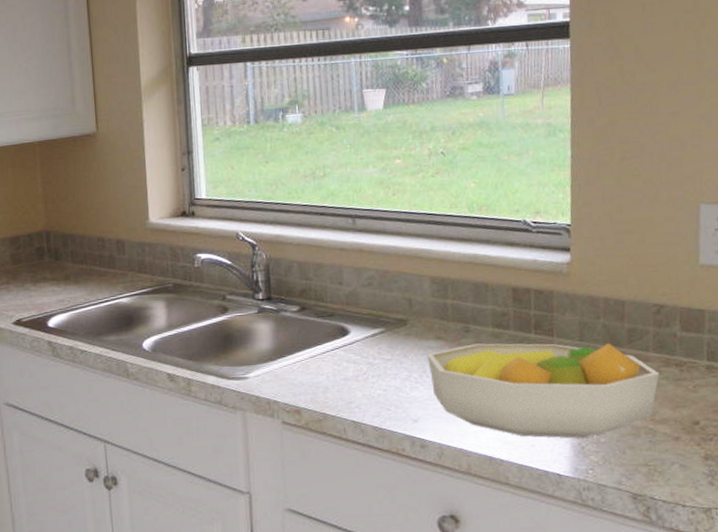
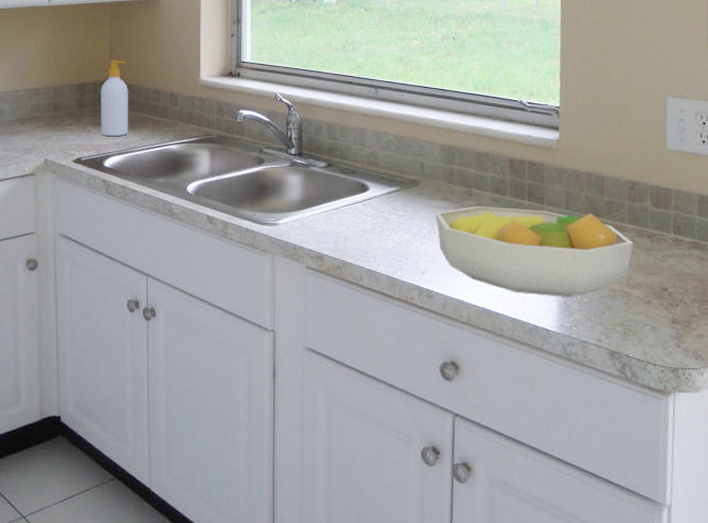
soap bottle: none [37,207,73,293] -> present [100,60,129,137]

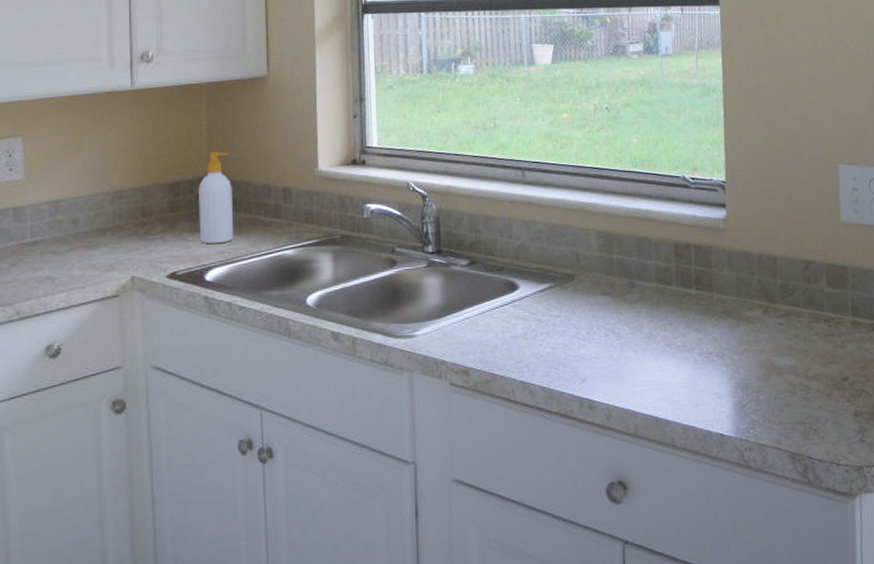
fruit bowl: present [435,206,634,297] -> none [593,299,811,397]

